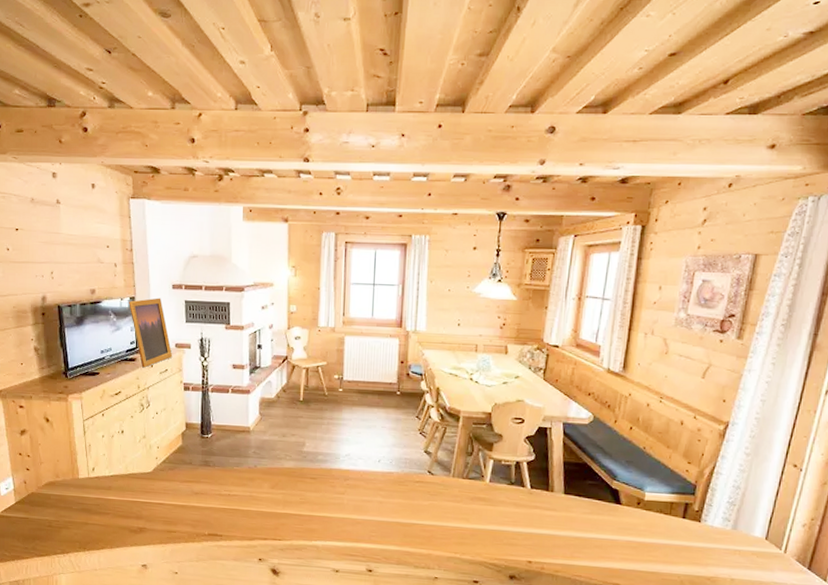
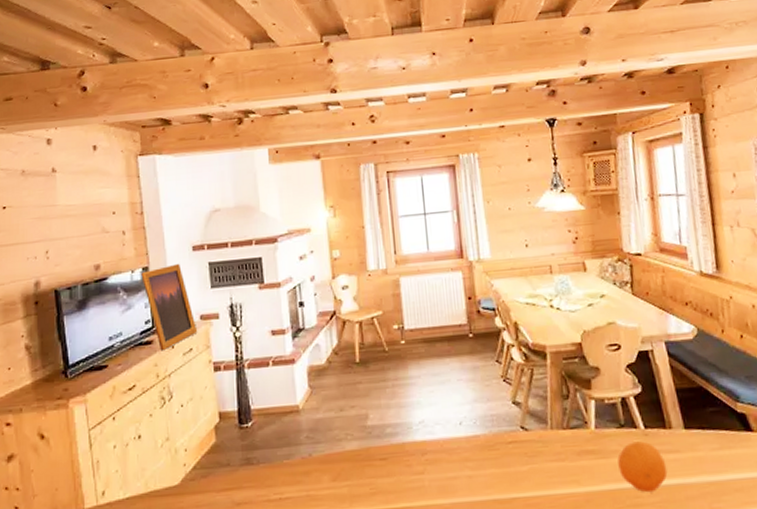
fruit: none [502,497,543,537] -> present [617,441,668,493]

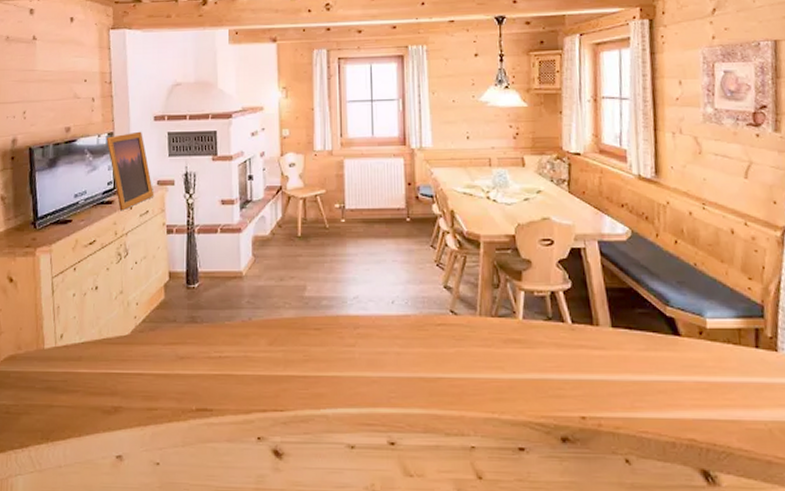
fruit: present [617,441,668,493] -> none [543,335,592,386]

